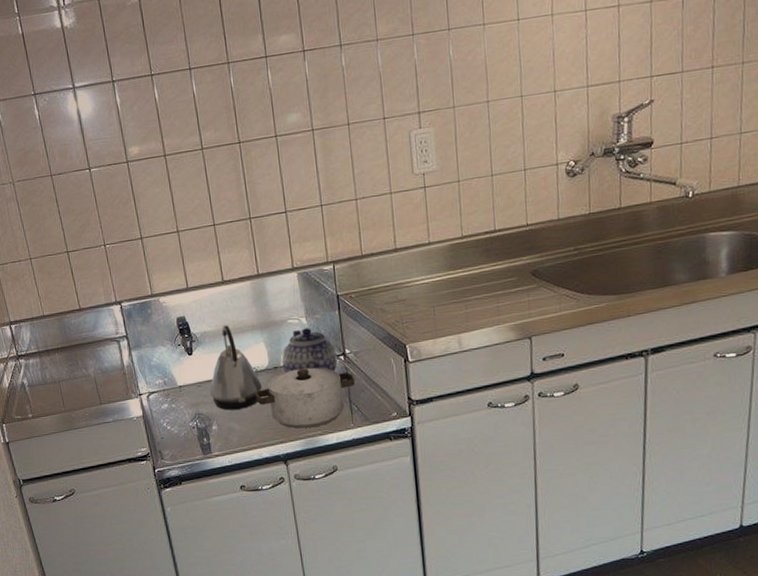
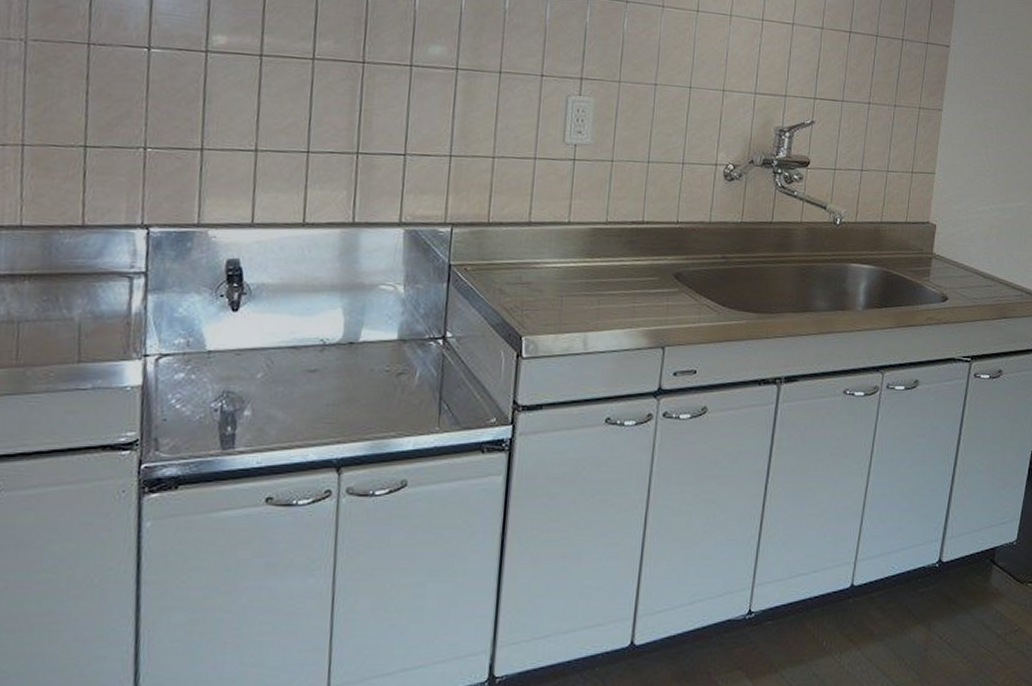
kettle: present [210,324,263,410] -> none [251,278,328,392]
cooking pot: present [255,367,355,429] -> none [315,348,451,427]
teapot: present [281,328,338,373] -> none [360,298,435,358]

